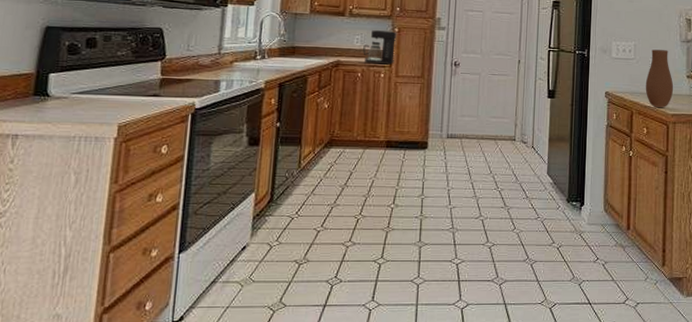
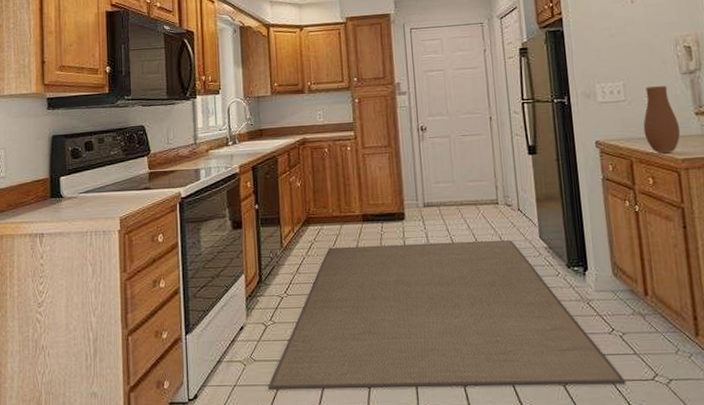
rug: none [264,170,602,312] -> present [268,240,626,391]
coffee maker: present [363,30,397,65] -> none [326,102,359,138]

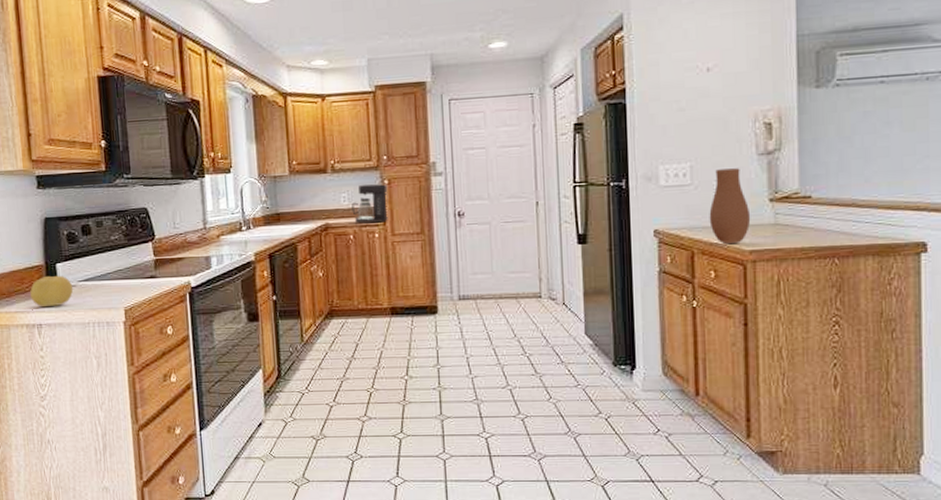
fruit: none [35,187,74,218] -> present [30,275,74,308]
rug: present [268,240,626,391] -> none [289,337,669,487]
coffee maker: none [326,102,359,138] -> present [352,184,388,223]

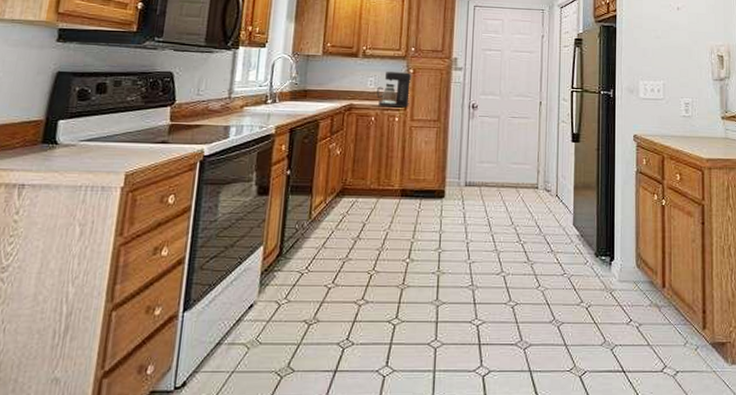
fruit: present [30,275,74,308] -> none [19,132,73,166]
vase: present [709,168,751,245] -> none [676,89,708,153]

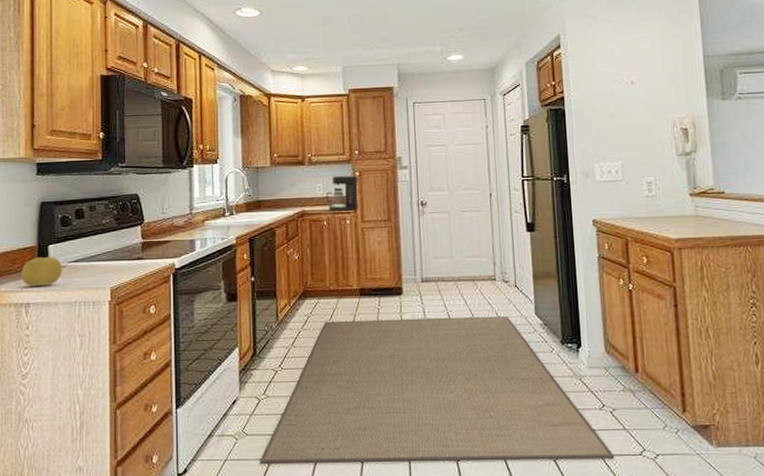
fruit: none [19,132,73,166] -> present [21,256,63,287]
rug: none [271,222,638,378] -> present [260,317,615,465]

